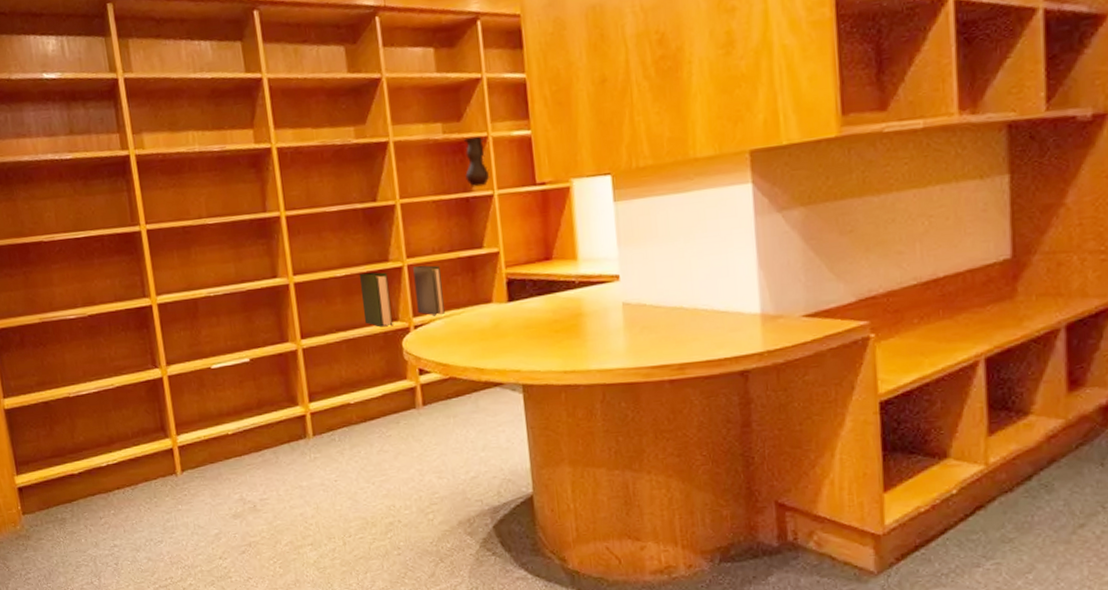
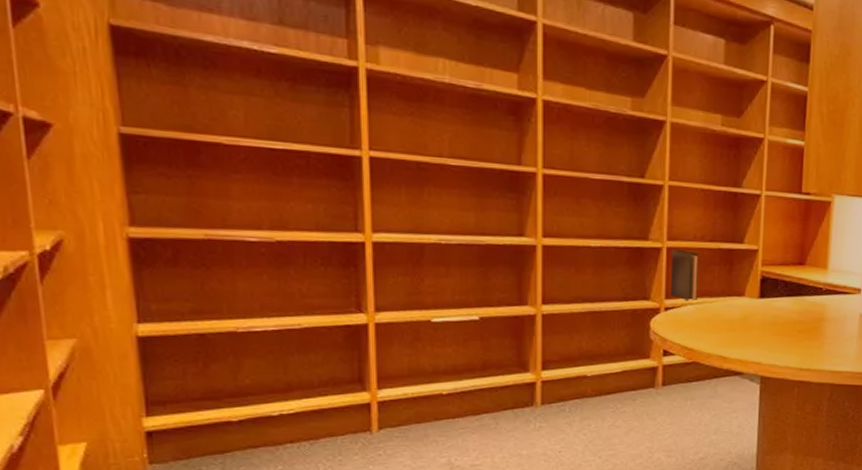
binder: present [359,272,393,328] -> none [614,247,645,304]
vase: present [463,135,490,188] -> none [737,134,761,185]

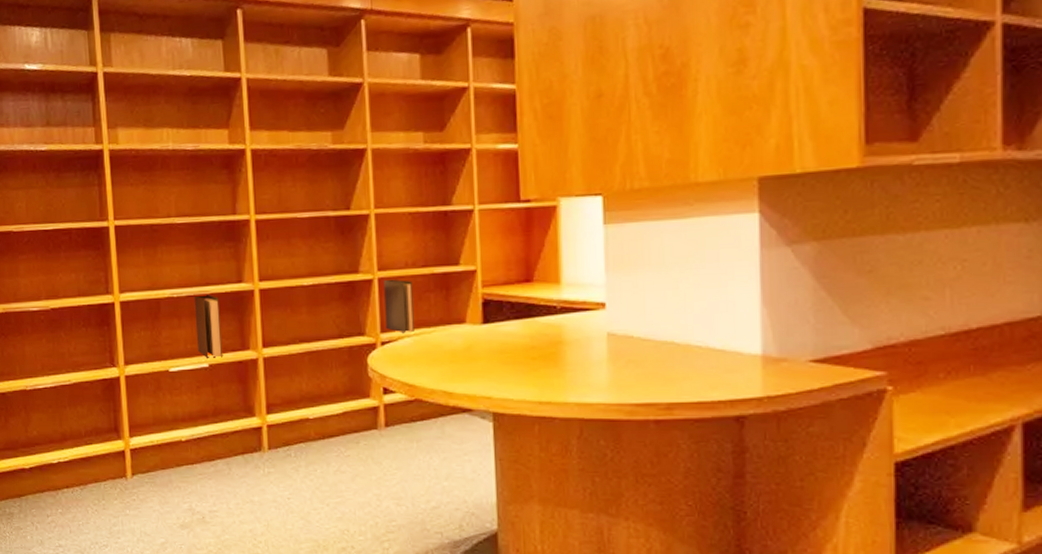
binder: none [466,245,496,311] -> present [193,294,222,358]

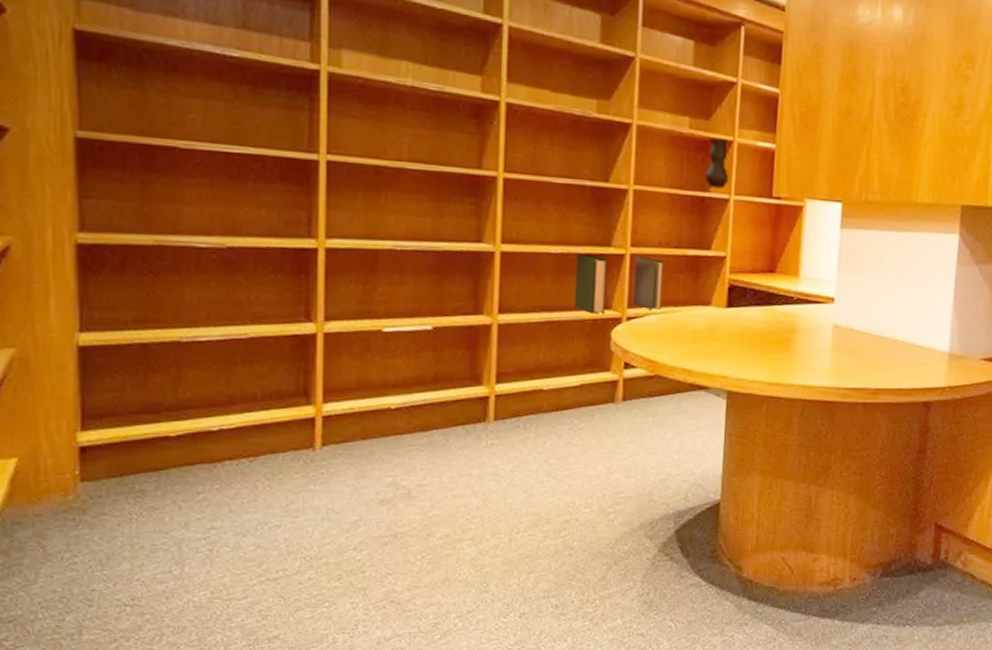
binder: present [193,294,222,358] -> none [420,251,452,320]
binder: none [326,283,359,341] -> present [574,253,607,314]
vase: none [445,147,471,201] -> present [705,137,730,189]

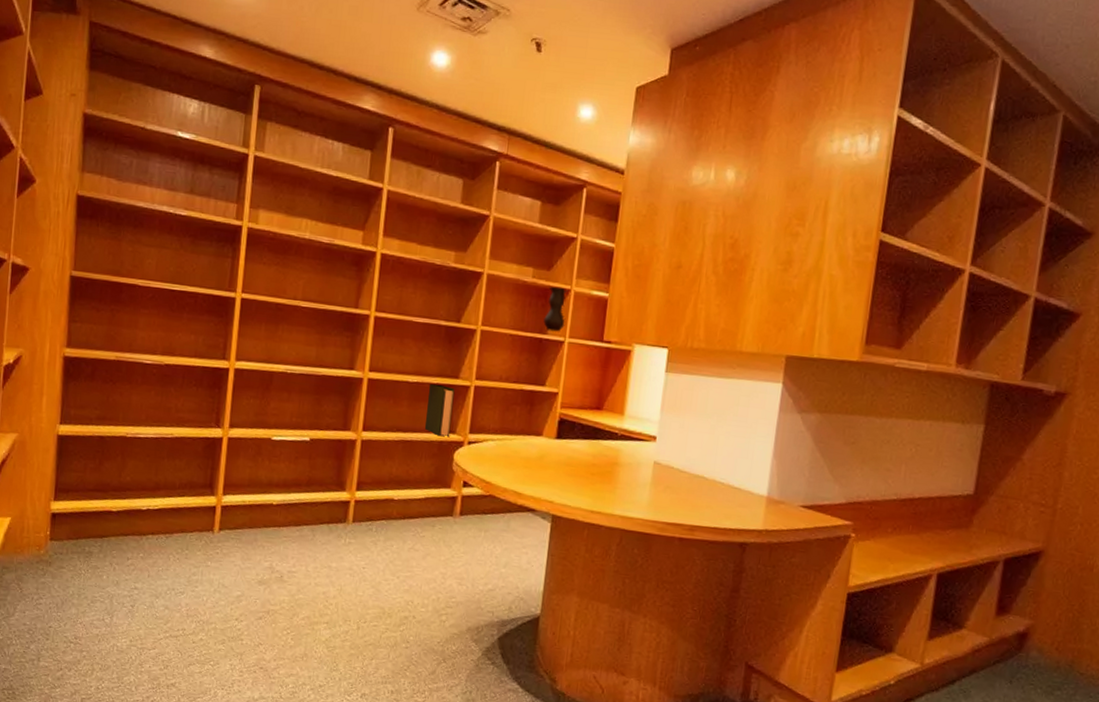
binder: present [634,256,664,311] -> none [475,388,503,437]

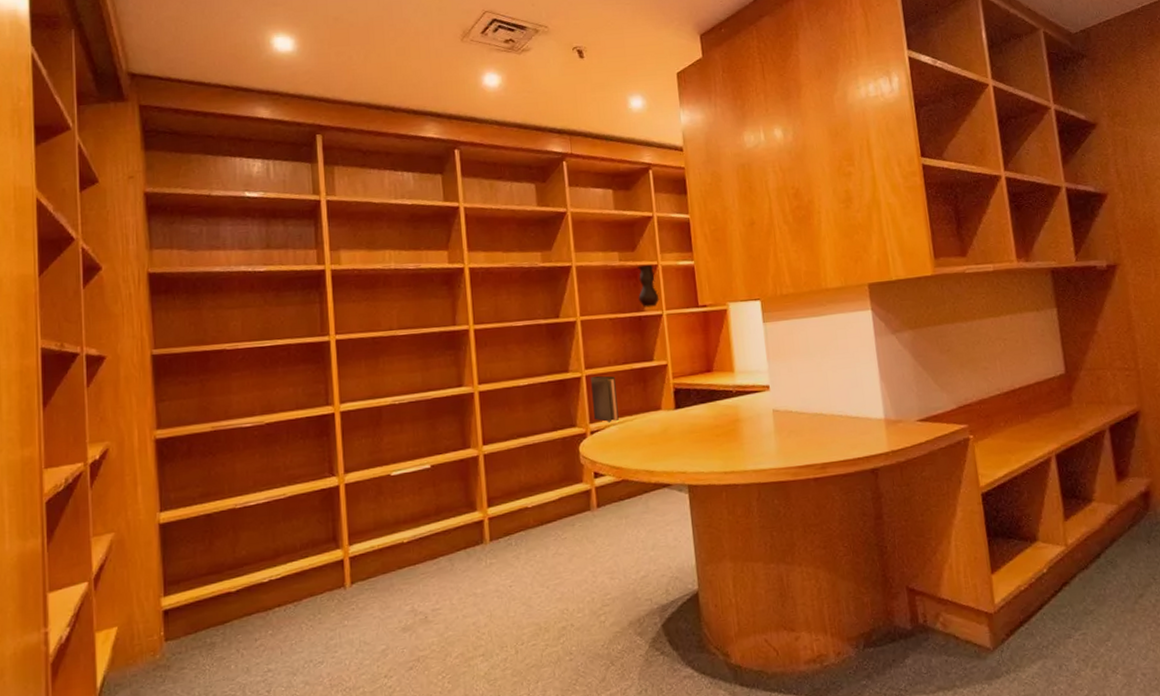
binder: present [424,383,455,436] -> none [540,381,571,433]
binder: none [475,388,503,437] -> present [591,375,619,423]

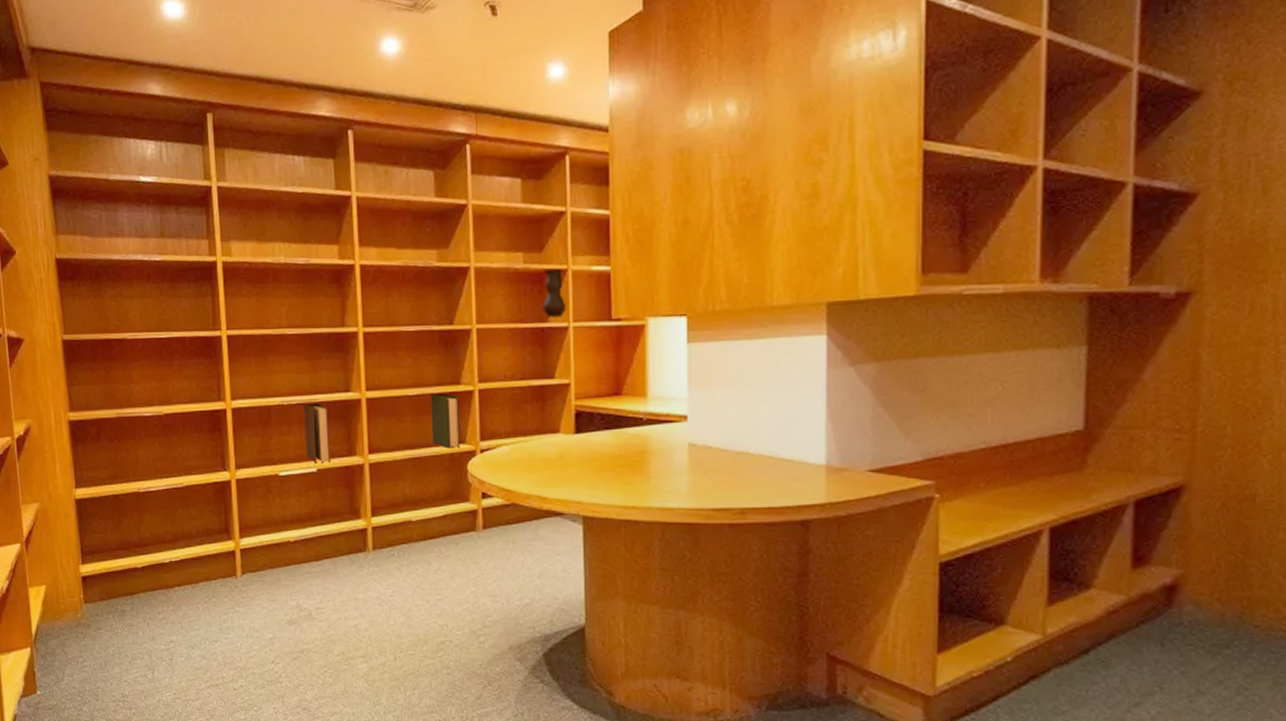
binder: none [415,399,444,460] -> present [303,403,330,463]
binder: none [540,381,571,433] -> present [430,393,460,449]
binder: present [591,375,619,423] -> none [484,390,512,442]

